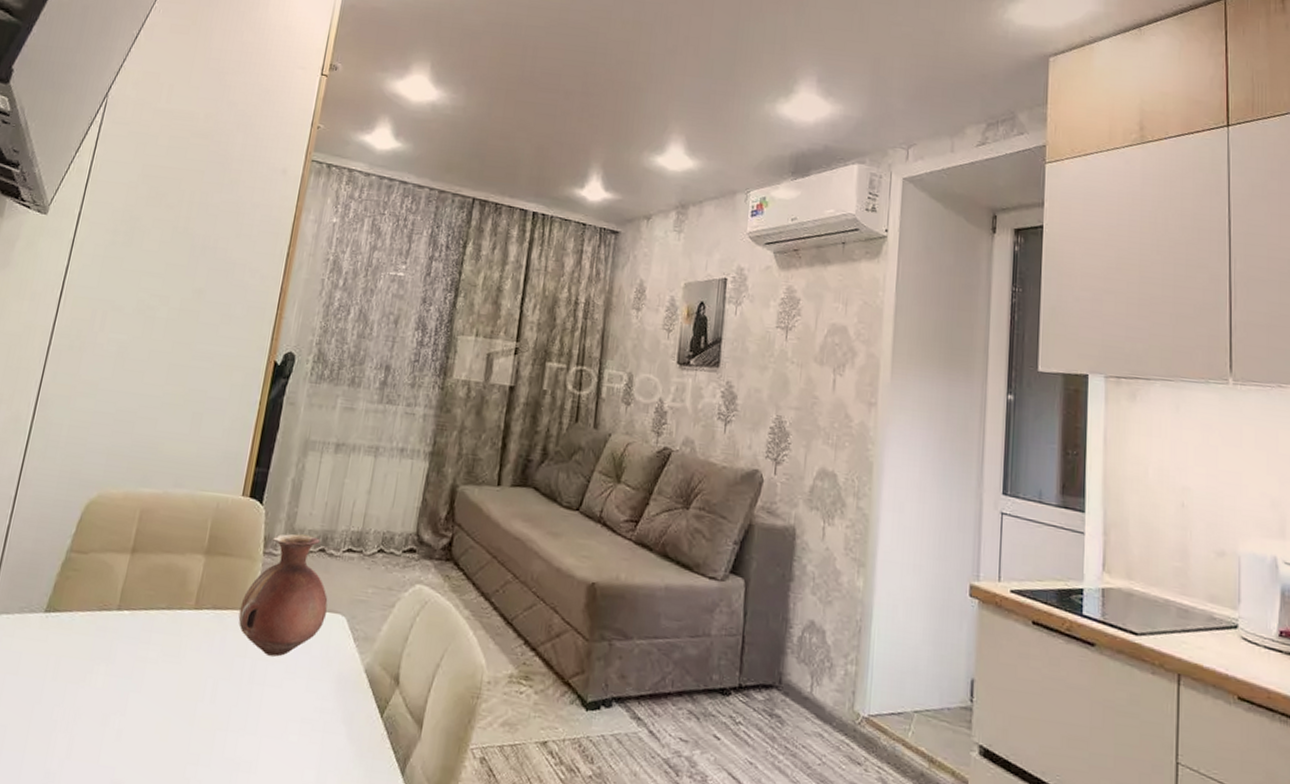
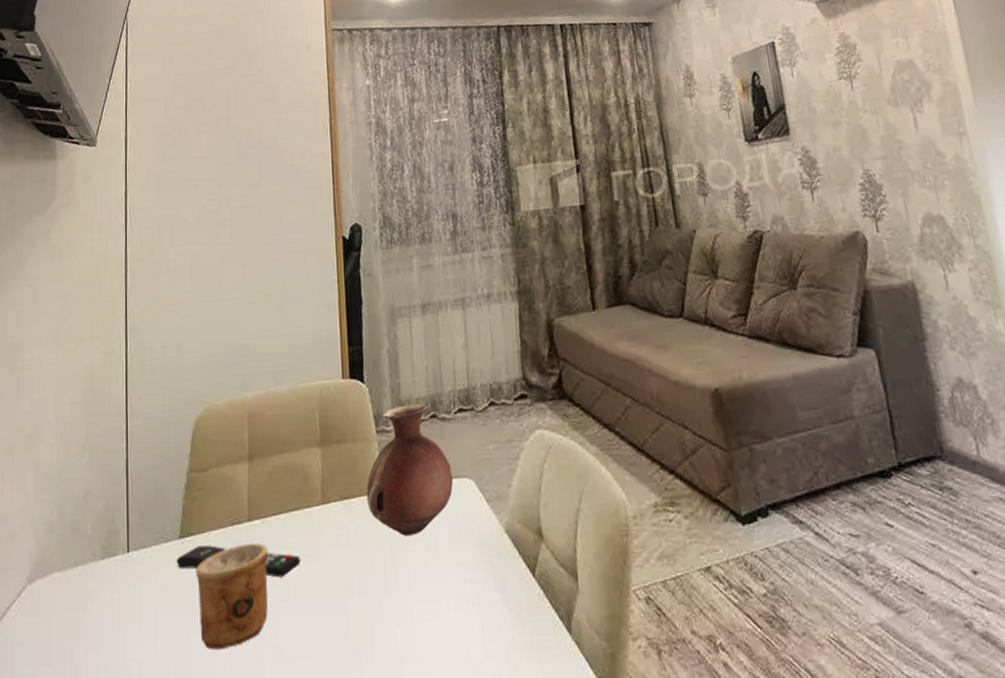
remote control: none [36,623,161,670] -> present [176,545,301,578]
cup: none [44,630,131,726] -> present [195,542,268,650]

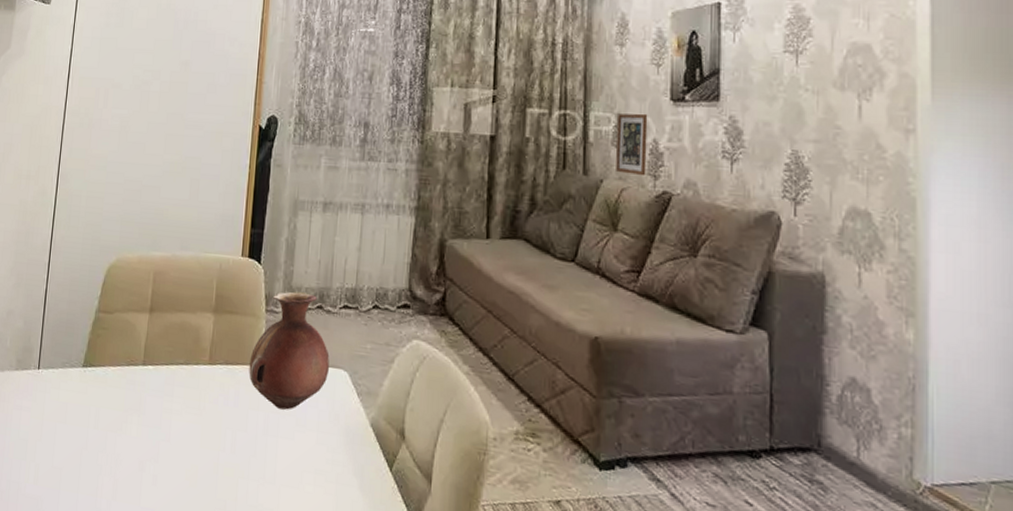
remote control: present [176,545,301,578] -> none [77,377,184,421]
cup: present [195,542,268,650] -> none [90,383,157,470]
picture frame: none [699,158,735,220] -> present [616,113,648,176]

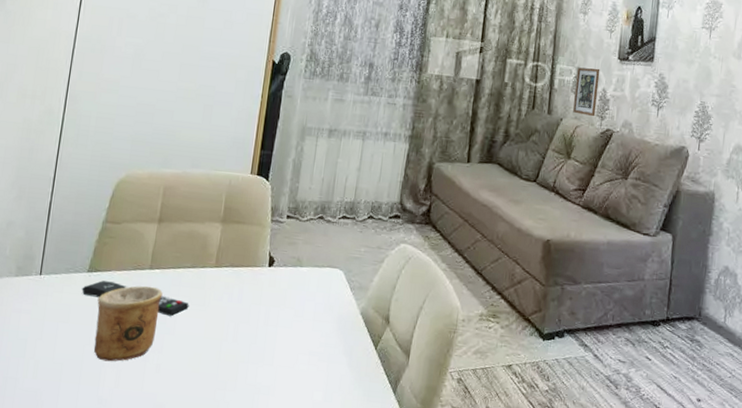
remote control: none [77,377,184,421] -> present [82,280,189,317]
cup: none [90,383,157,470] -> present [93,285,163,362]
vase: present [249,291,330,410] -> none [253,204,328,304]

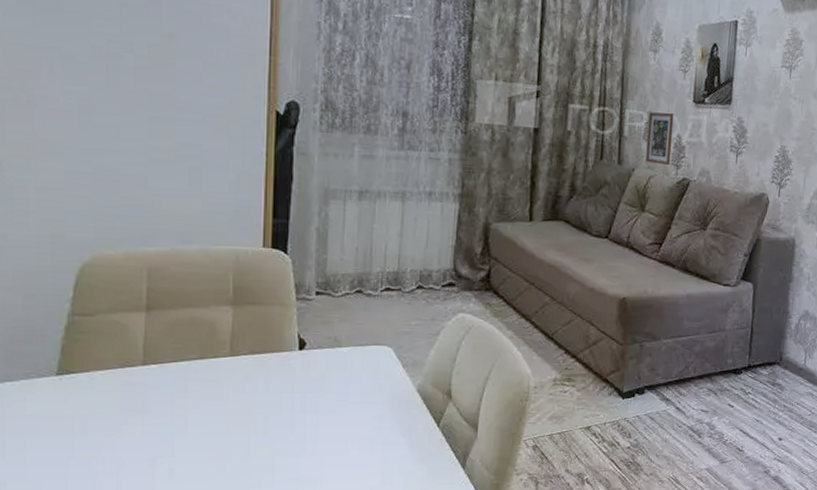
remote control: present [82,280,189,317] -> none [52,383,202,416]
cup: present [93,285,163,362] -> none [76,384,165,473]

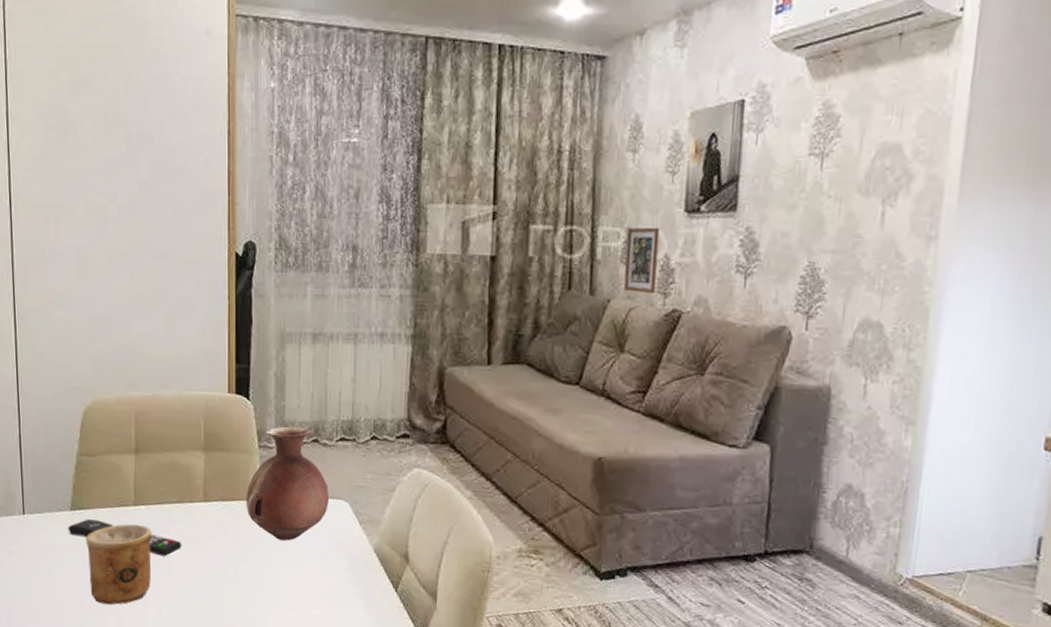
remote control: none [52,383,202,416] -> present [68,519,182,557]
cup: none [76,384,165,473] -> present [85,523,152,605]
vase: none [280,278,372,388] -> present [246,426,329,541]

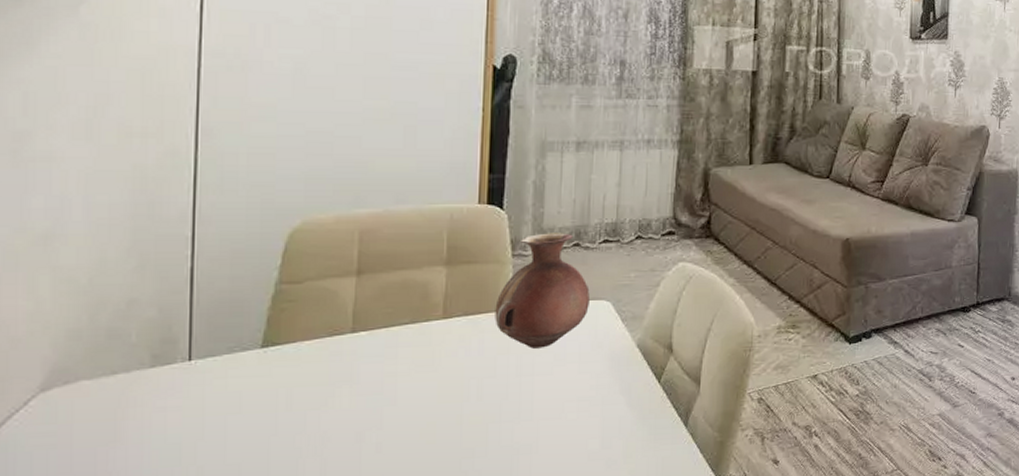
remote control: present [68,519,182,557] -> none [255,355,413,385]
cup: present [85,523,152,605] -> none [281,352,374,452]
picture frame: present [624,227,660,295] -> none [865,49,892,103]

